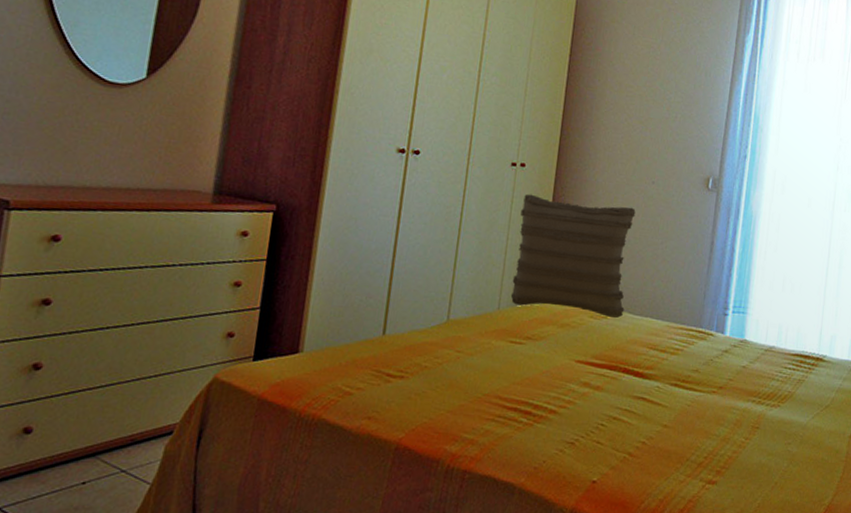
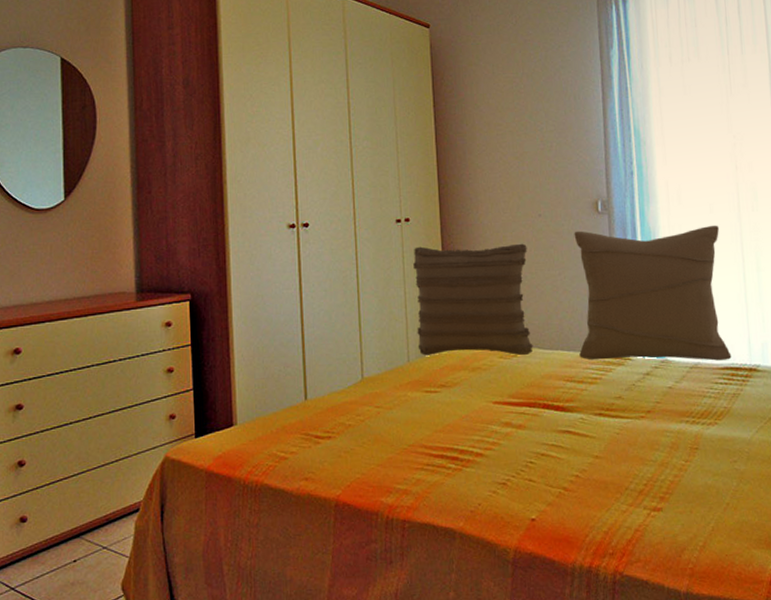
pillow: none [666,203,813,348] -> present [574,225,732,361]

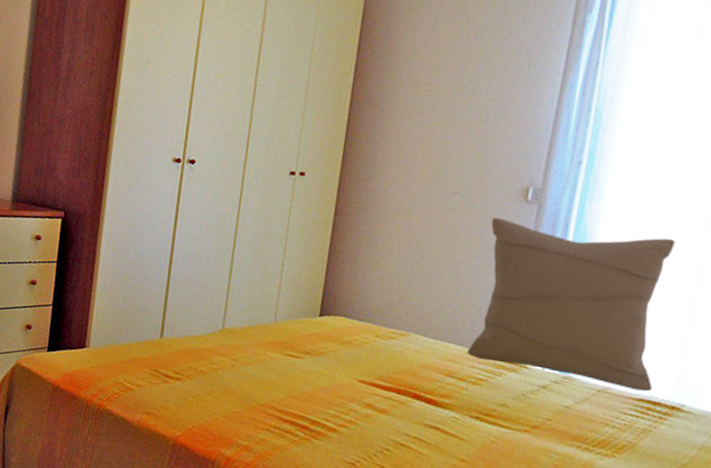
pillow: present [413,243,533,356] -> none [287,204,433,341]

